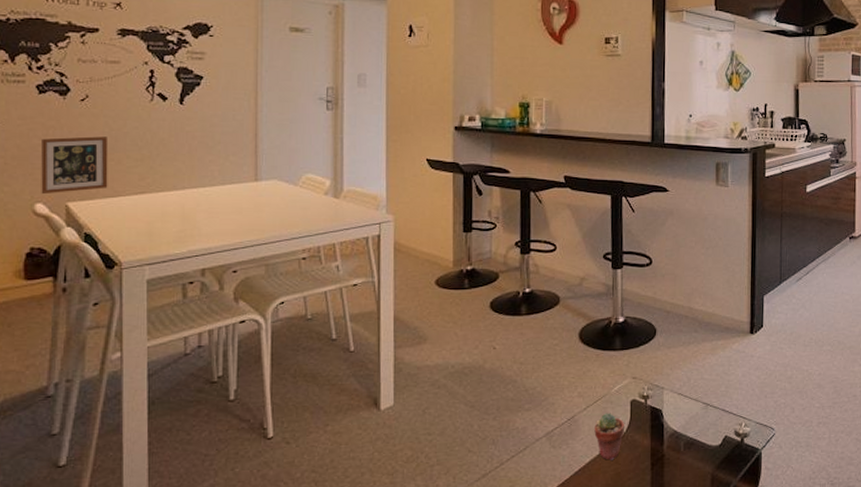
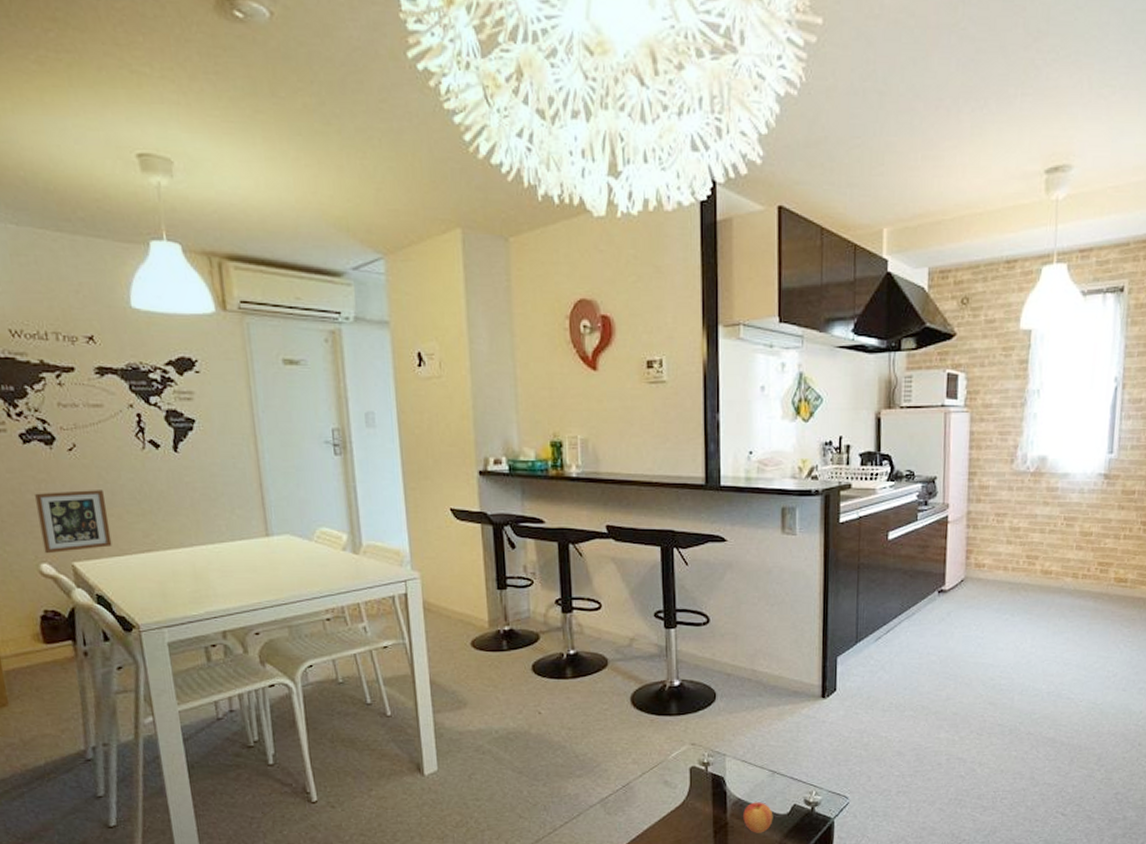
potted succulent: present [594,413,624,460] -> none [651,780,684,828]
apple: none [679,434,706,465] -> present [743,802,773,833]

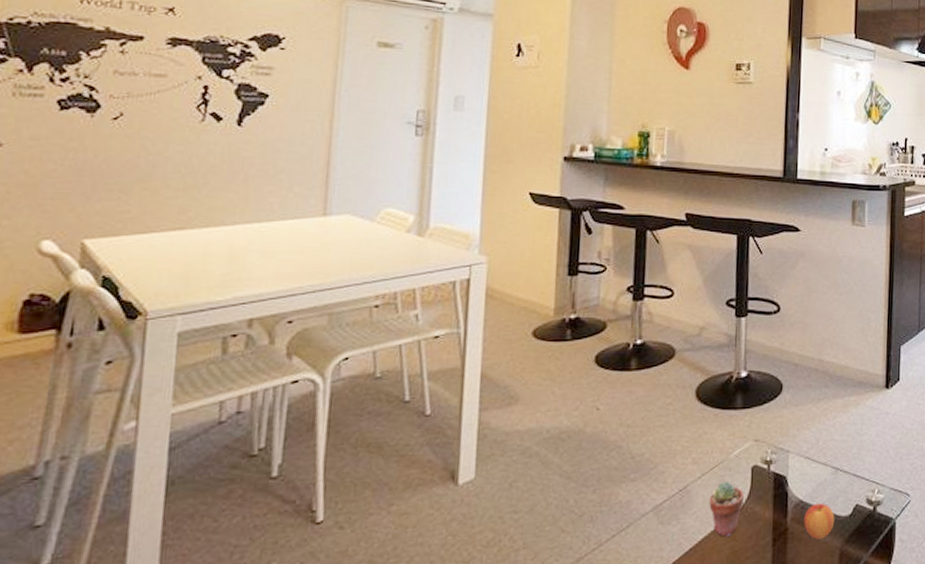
picture frame: present [35,490,113,554] -> none [51,161,143,230]
potted succulent: none [651,780,684,828] -> present [709,481,744,537]

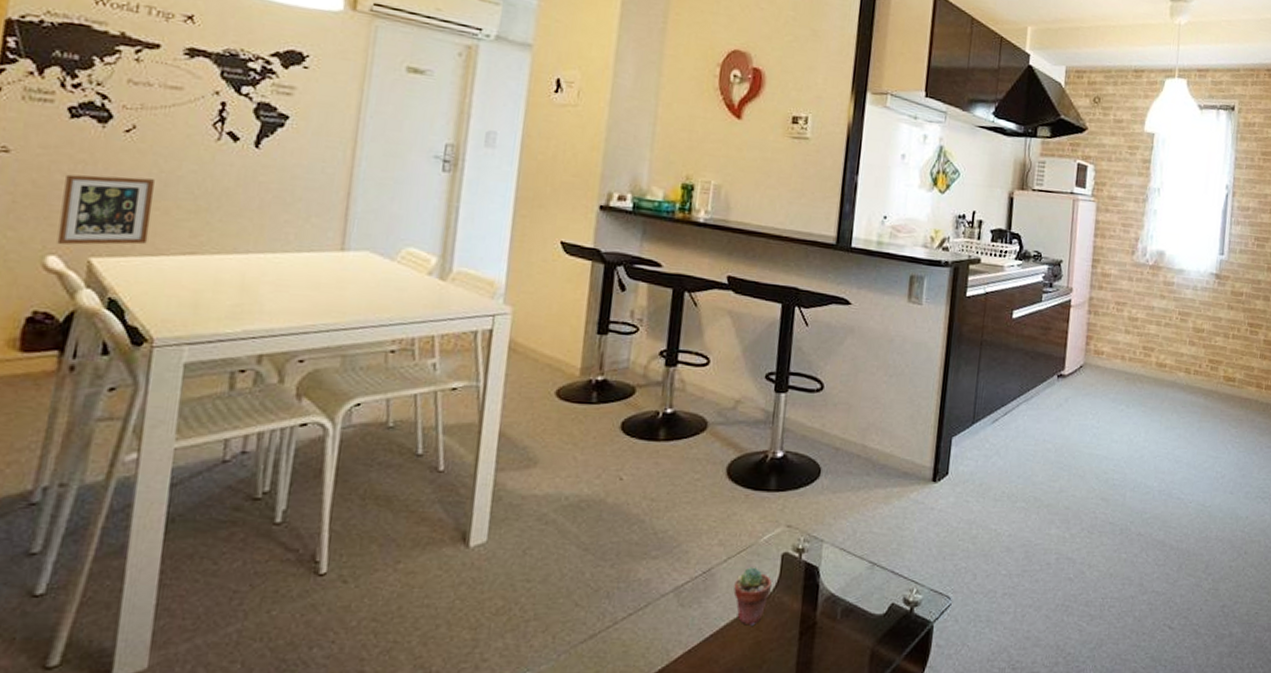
picture frame: none [51,161,143,230] -> present [57,174,154,245]
apple: present [804,503,835,539] -> none [834,598,868,637]

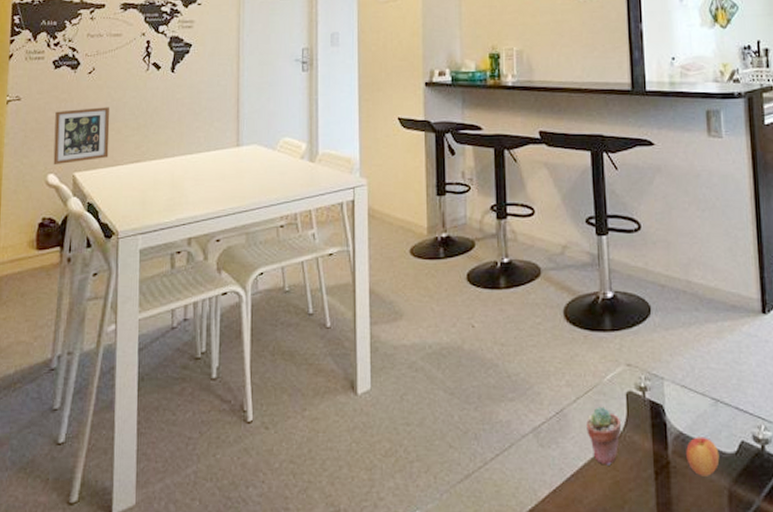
apple: none [834,598,868,637] -> present [686,437,720,476]

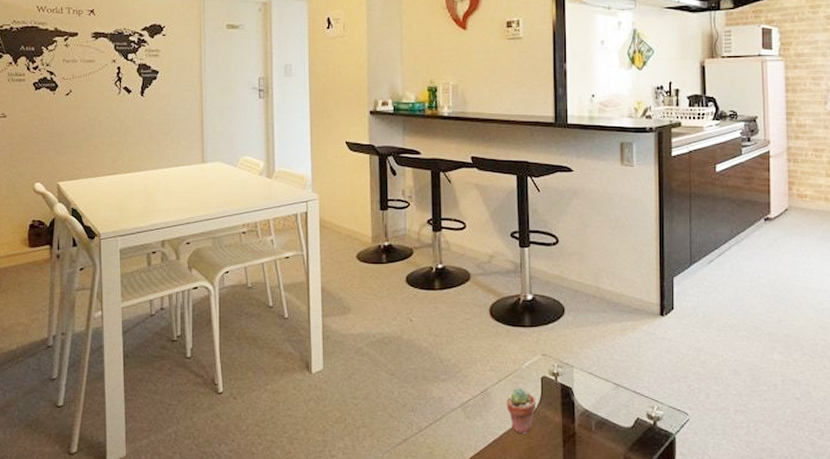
picture frame: present [53,107,110,166] -> none [38,125,88,175]
apple: present [686,437,720,476] -> none [590,413,618,445]

